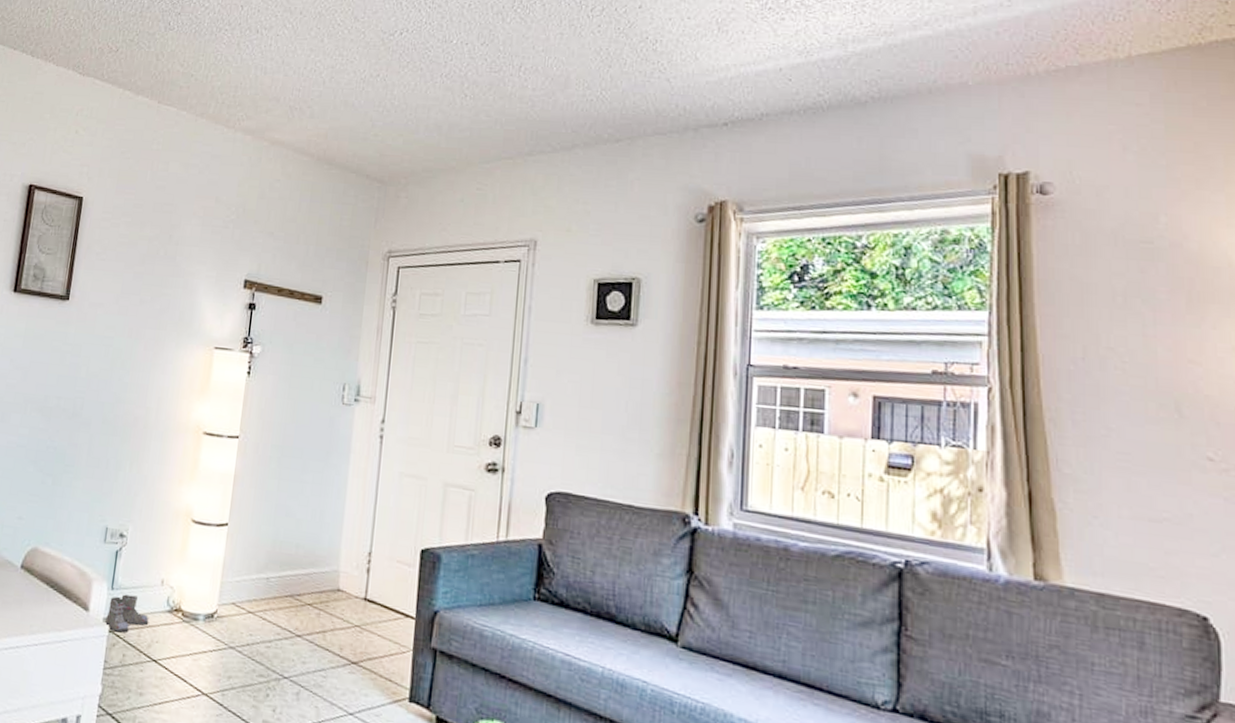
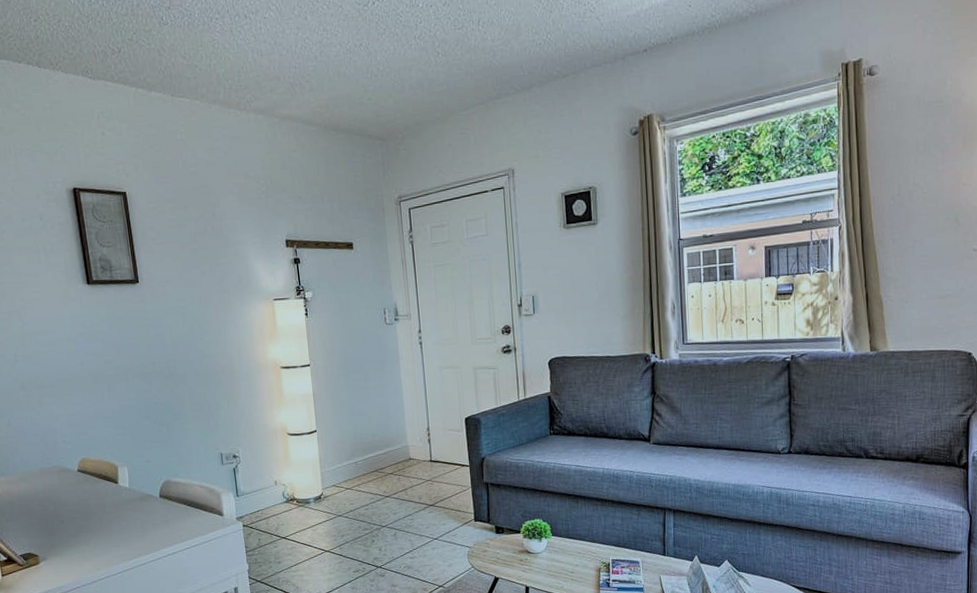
boots: present [105,594,149,633] -> none [238,497,273,525]

